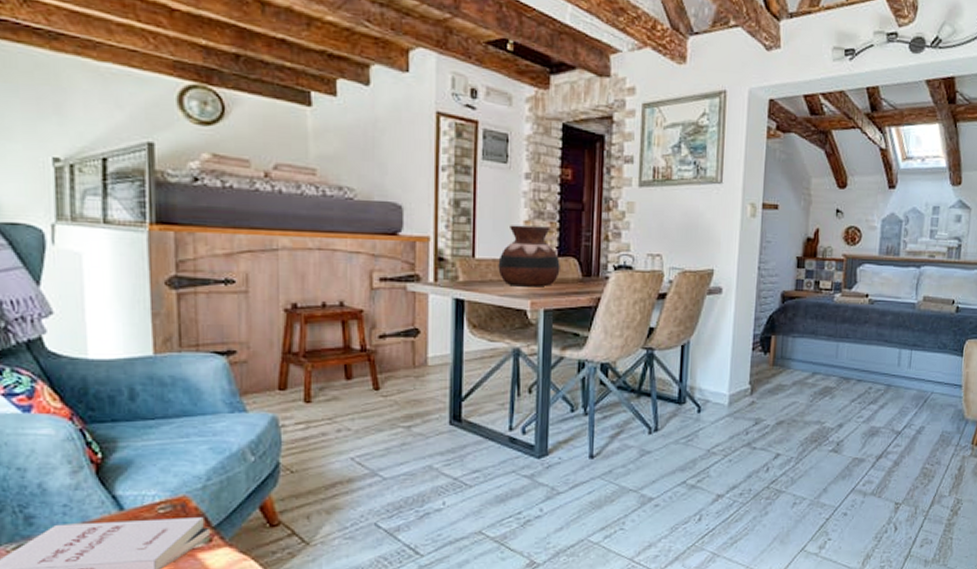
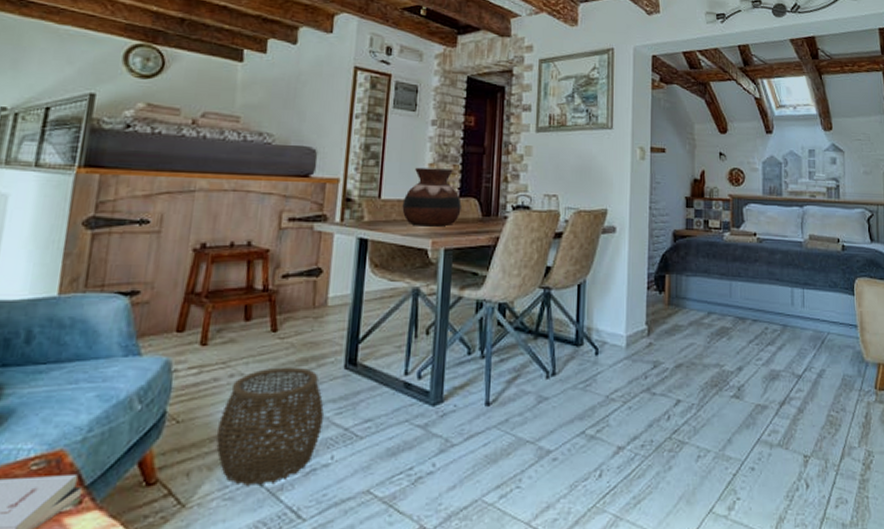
woven basket: none [330,423,432,527] -> present [216,367,324,486]

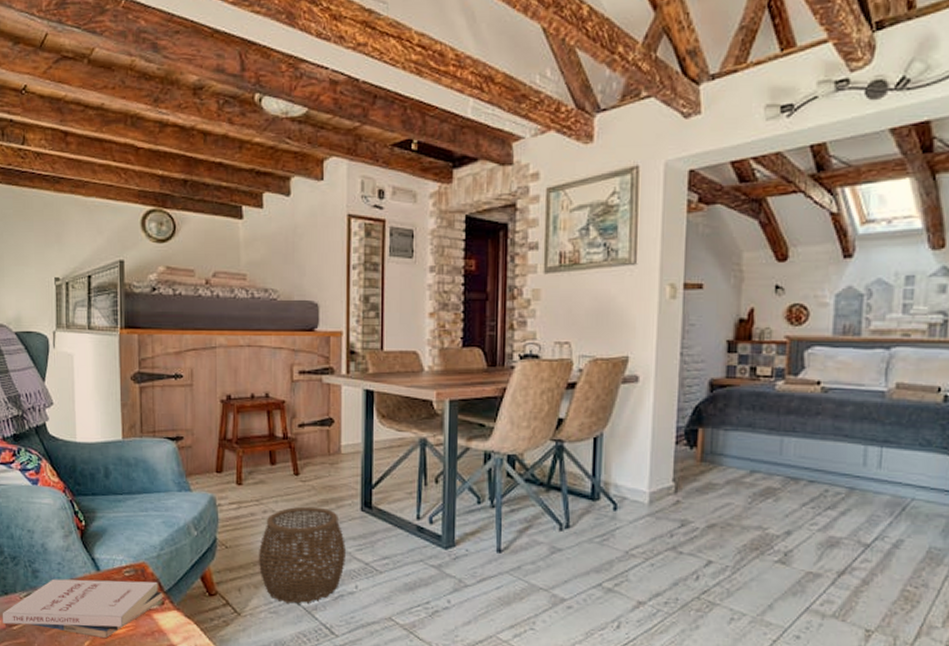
vase: present [402,167,462,227] -> none [405,317,465,378]

